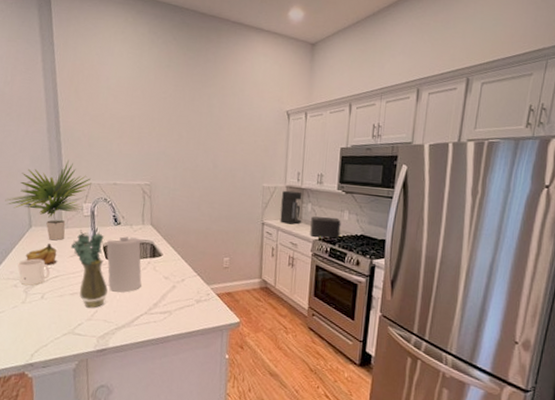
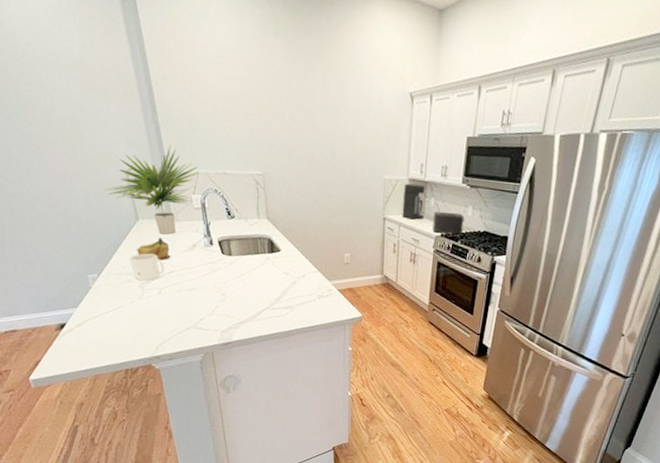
vase: present [71,229,108,308] -> none [184,223,228,304]
paper towel holder: present [106,236,142,293] -> none [222,230,261,288]

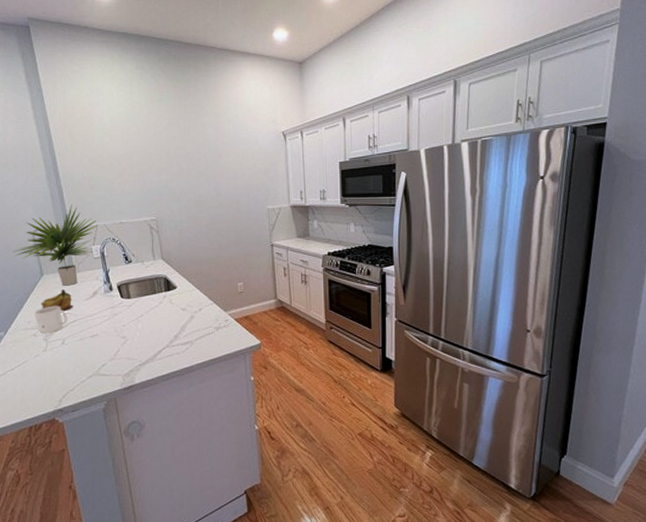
coffee maker: present [402,183,426,220] -> none [288,210,309,243]
toaster: present [432,211,465,235] -> none [318,231,348,252]

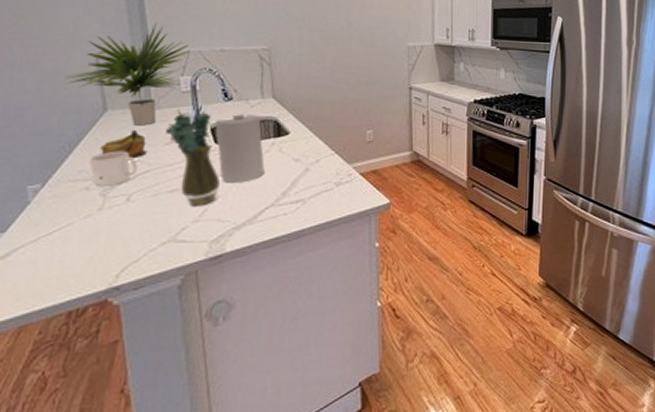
vase: none [85,272,128,348] -> present [166,109,221,206]
paper towel holder: none [121,273,160,329] -> present [215,114,265,183]

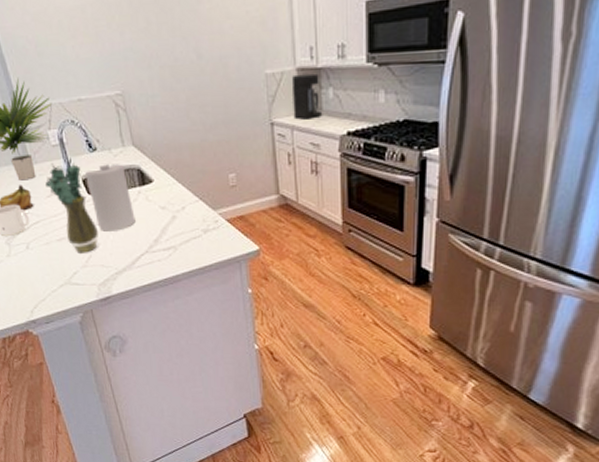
coffee maker: none [429,49,453,87] -> present [292,73,321,120]

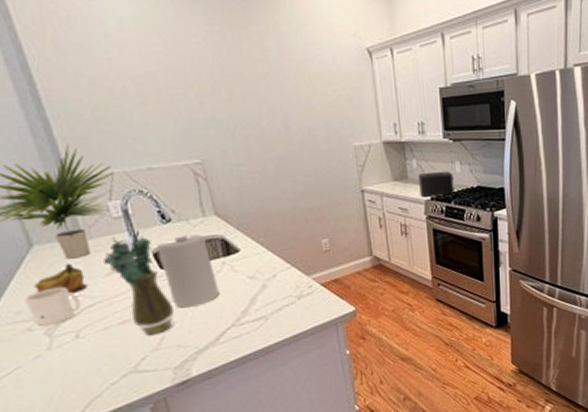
coffee maker: present [292,73,321,120] -> none [379,146,408,187]
toaster: none [335,101,376,131] -> present [419,171,454,197]

